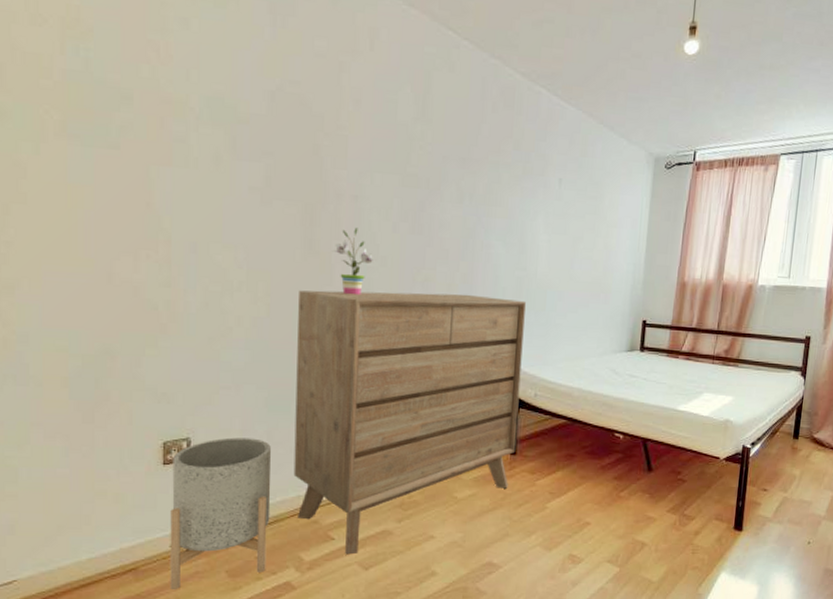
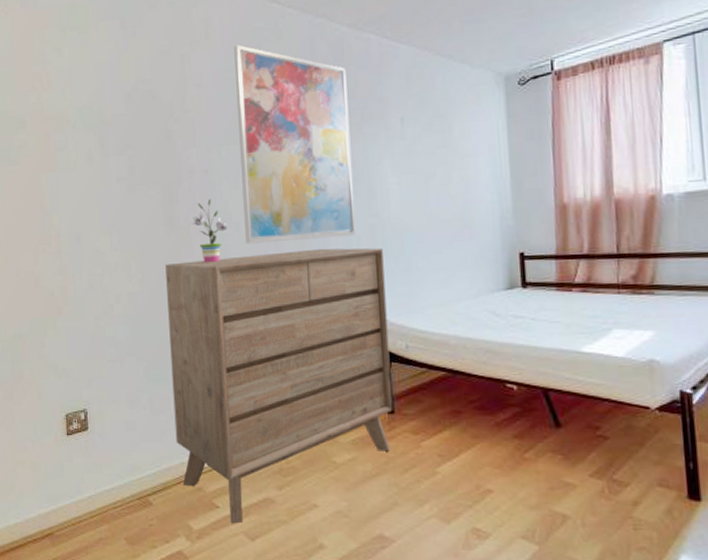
planter: present [170,437,271,590] -> none [74,407,160,556]
wall art: none [391,66,514,287] -> present [234,44,355,244]

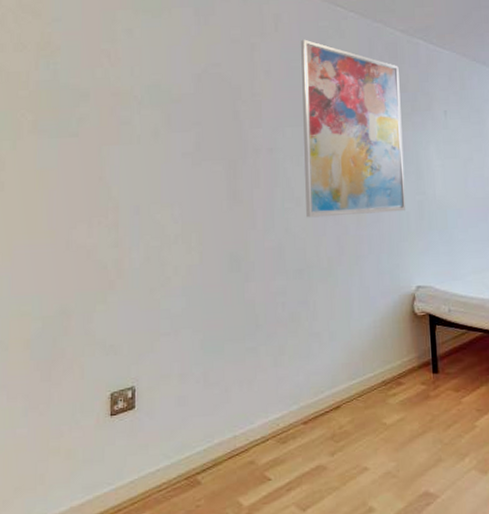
dresser: present [165,248,393,524] -> none [227,222,438,496]
potted plant: present [190,199,230,263] -> none [253,175,292,236]

